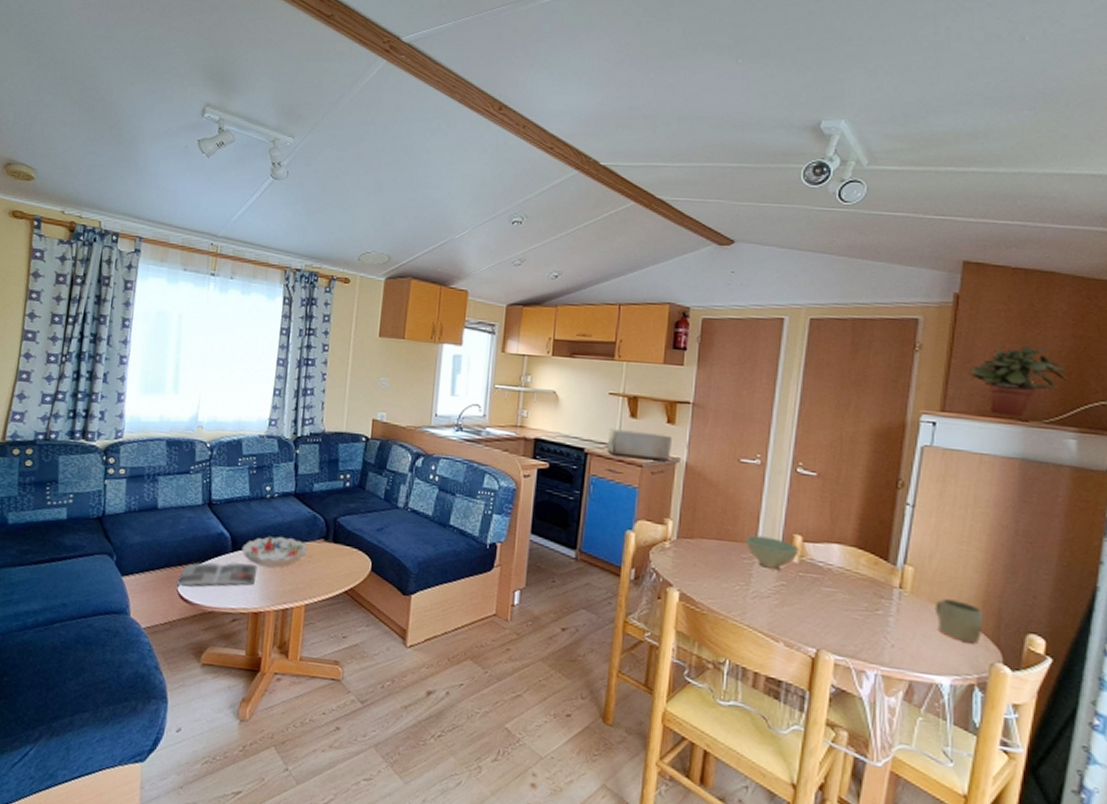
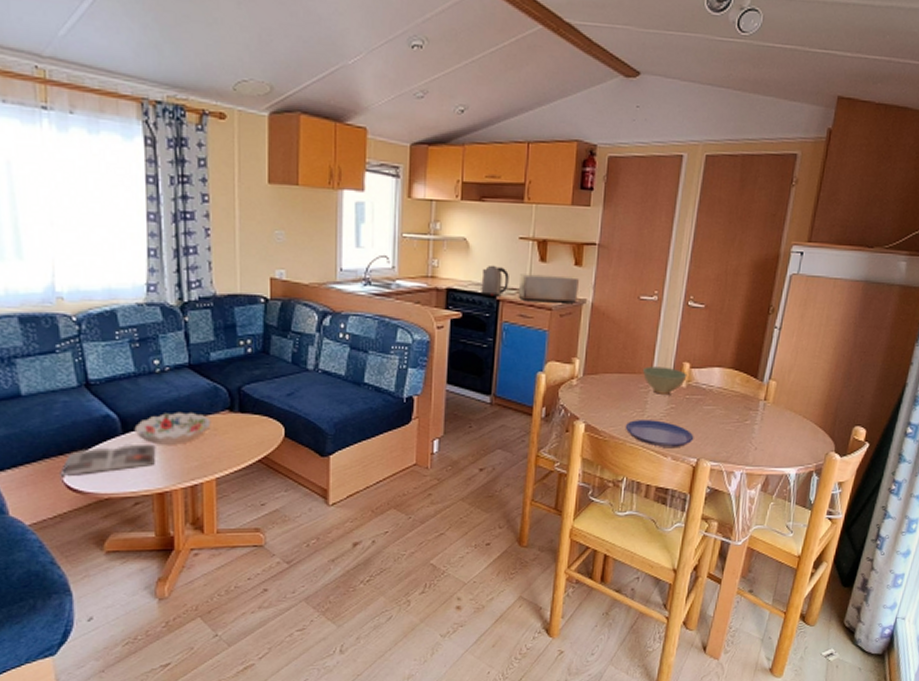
kettle: none [568,418,598,449] -> present [481,265,509,296]
plate: none [726,594,811,633] -> present [625,420,694,447]
mug: present [934,599,984,644] -> none [789,405,825,439]
potted plant: present [970,345,1068,417] -> none [834,178,906,243]

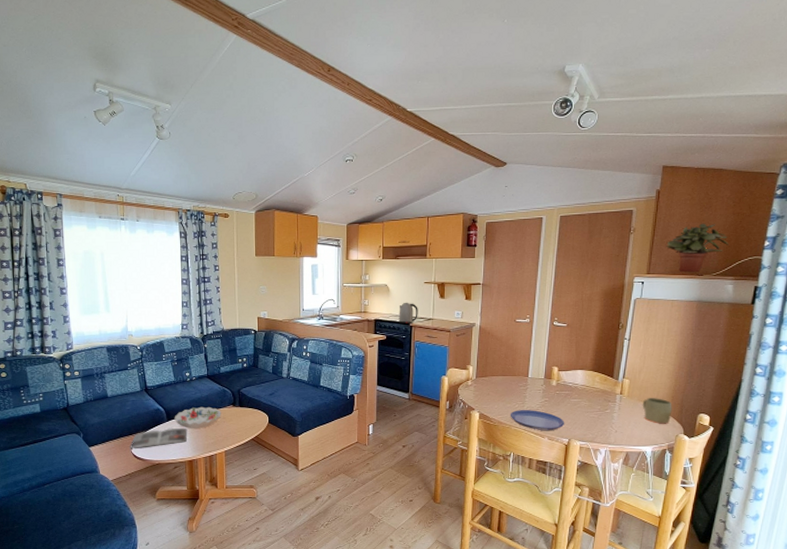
toaster: present [518,274,579,303] -> none [425,307,469,327]
bowl: present [642,366,687,394] -> none [521,370,556,391]
mug: none [789,405,825,439] -> present [642,398,672,424]
potted plant: none [834,178,906,243] -> present [666,223,729,273]

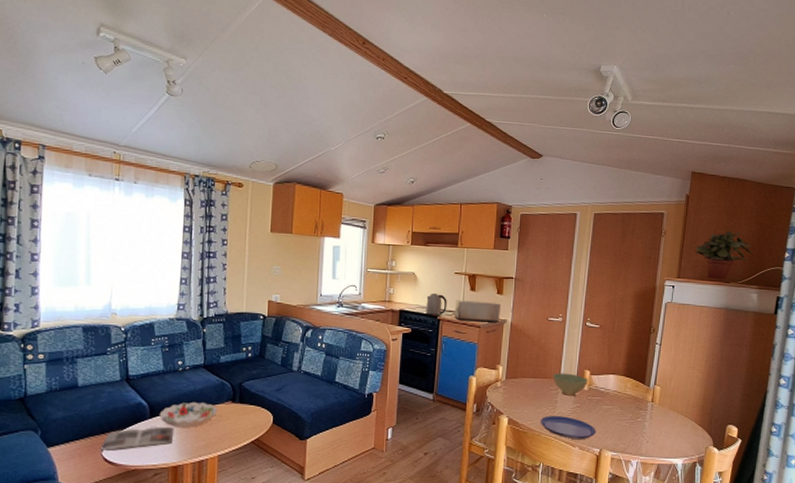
toaster: none [425,307,469,327] -> present [454,300,500,323]
bowl: none [521,370,556,391] -> present [552,373,588,396]
mug: present [642,398,672,424] -> none [673,407,702,435]

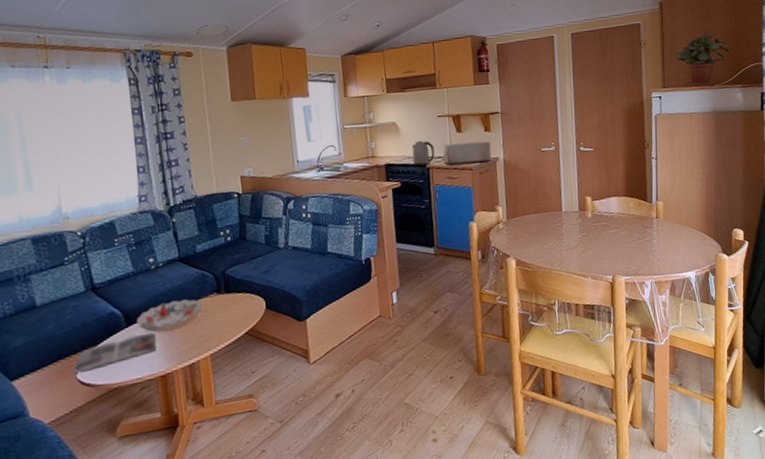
plate: present [540,416,596,439] -> none [548,247,607,271]
bowl: present [552,373,588,396] -> none [553,202,591,226]

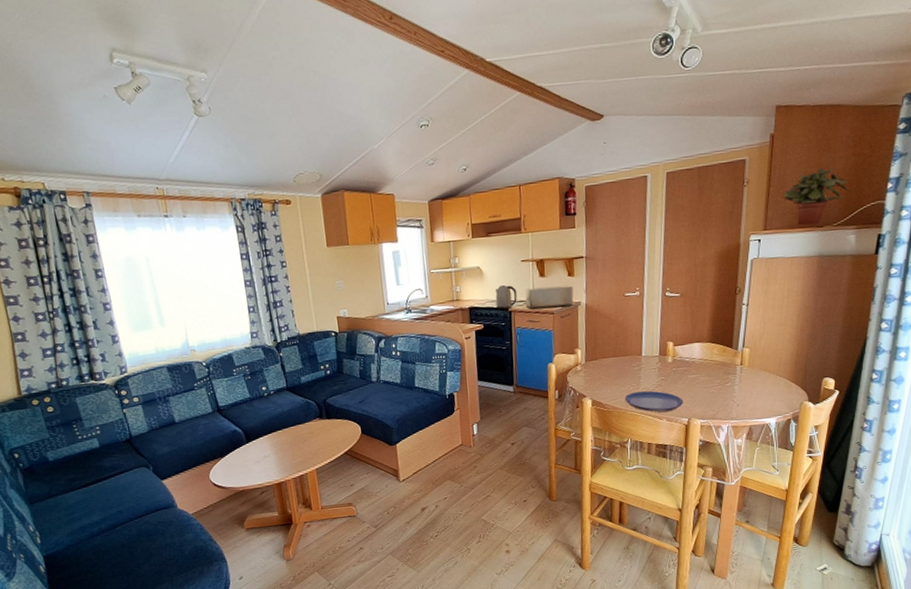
magazine: present [73,333,157,373] -> none [208,449,272,477]
decorative bowl: present [136,299,202,333] -> none [254,422,308,449]
plate: none [548,247,607,271] -> present [624,391,684,412]

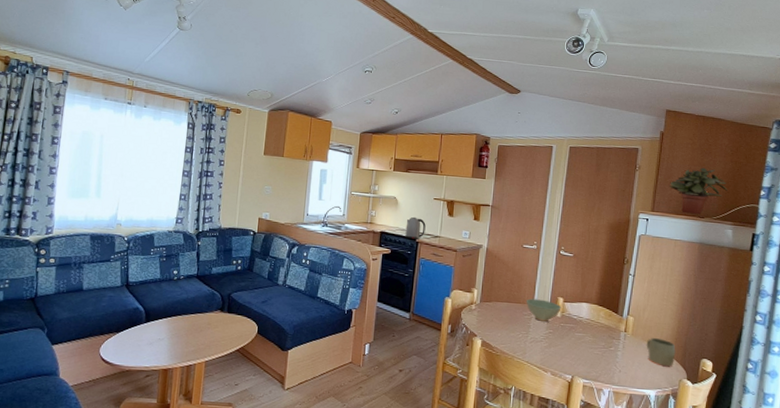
toaster: present [525,285,574,310] -> none [432,224,477,248]
plate: present [624,391,684,412] -> none [513,340,569,365]
bowl: none [633,347,672,370] -> present [526,298,561,322]
mug: none [764,365,796,393] -> present [646,338,676,367]

